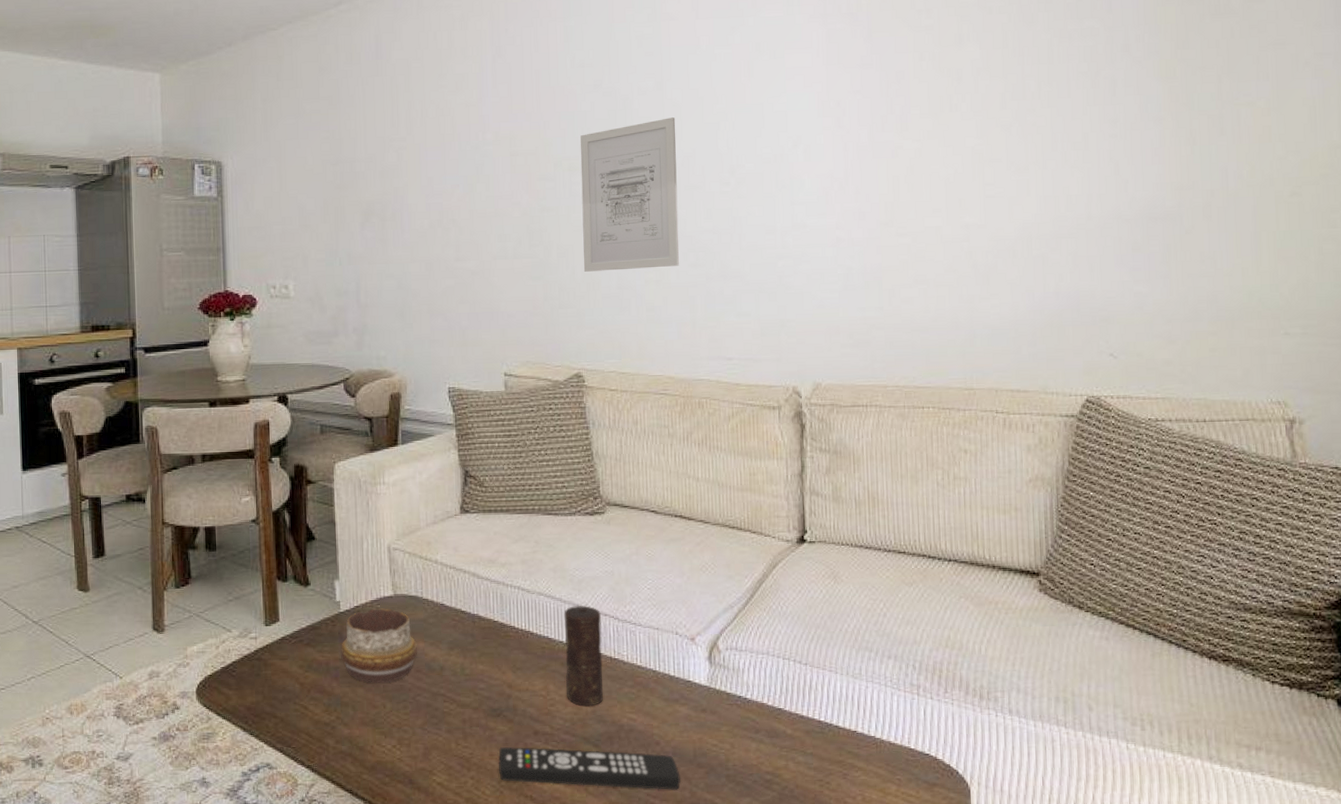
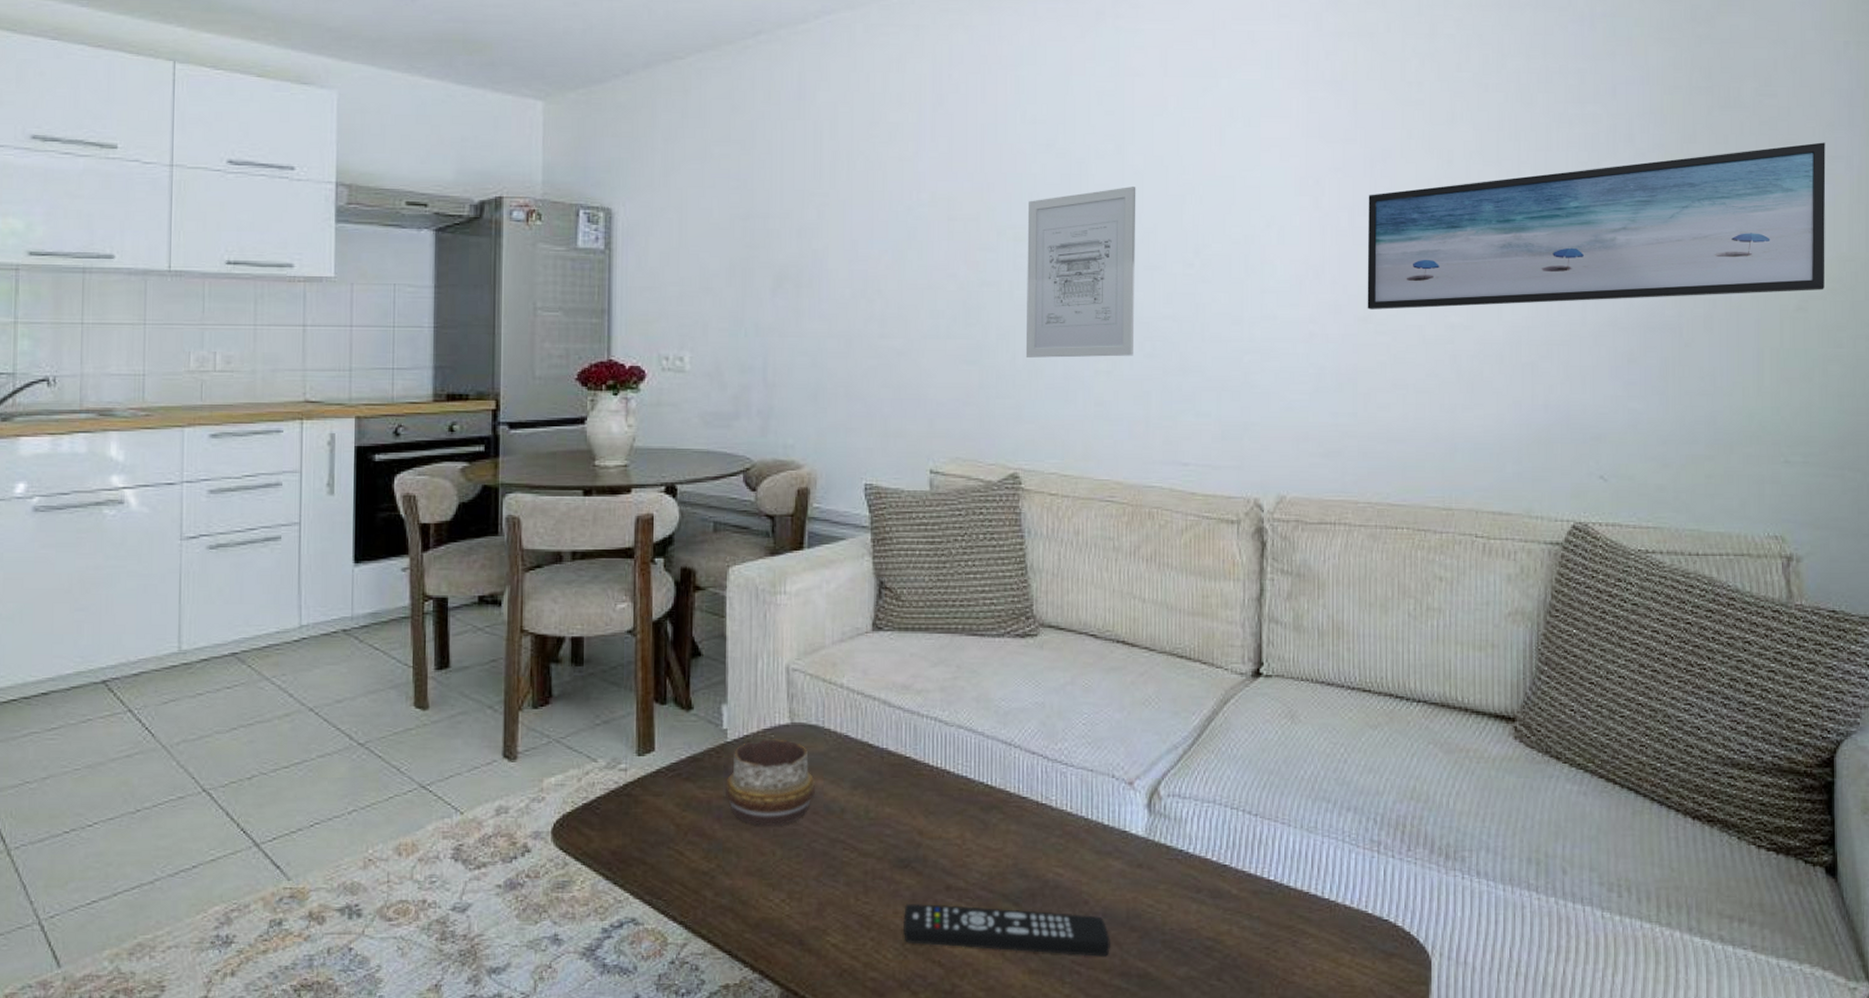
candle: present [564,605,603,707] -> none [985,740,1028,858]
wall art: none [885,41,1317,215] -> present [1367,142,1826,310]

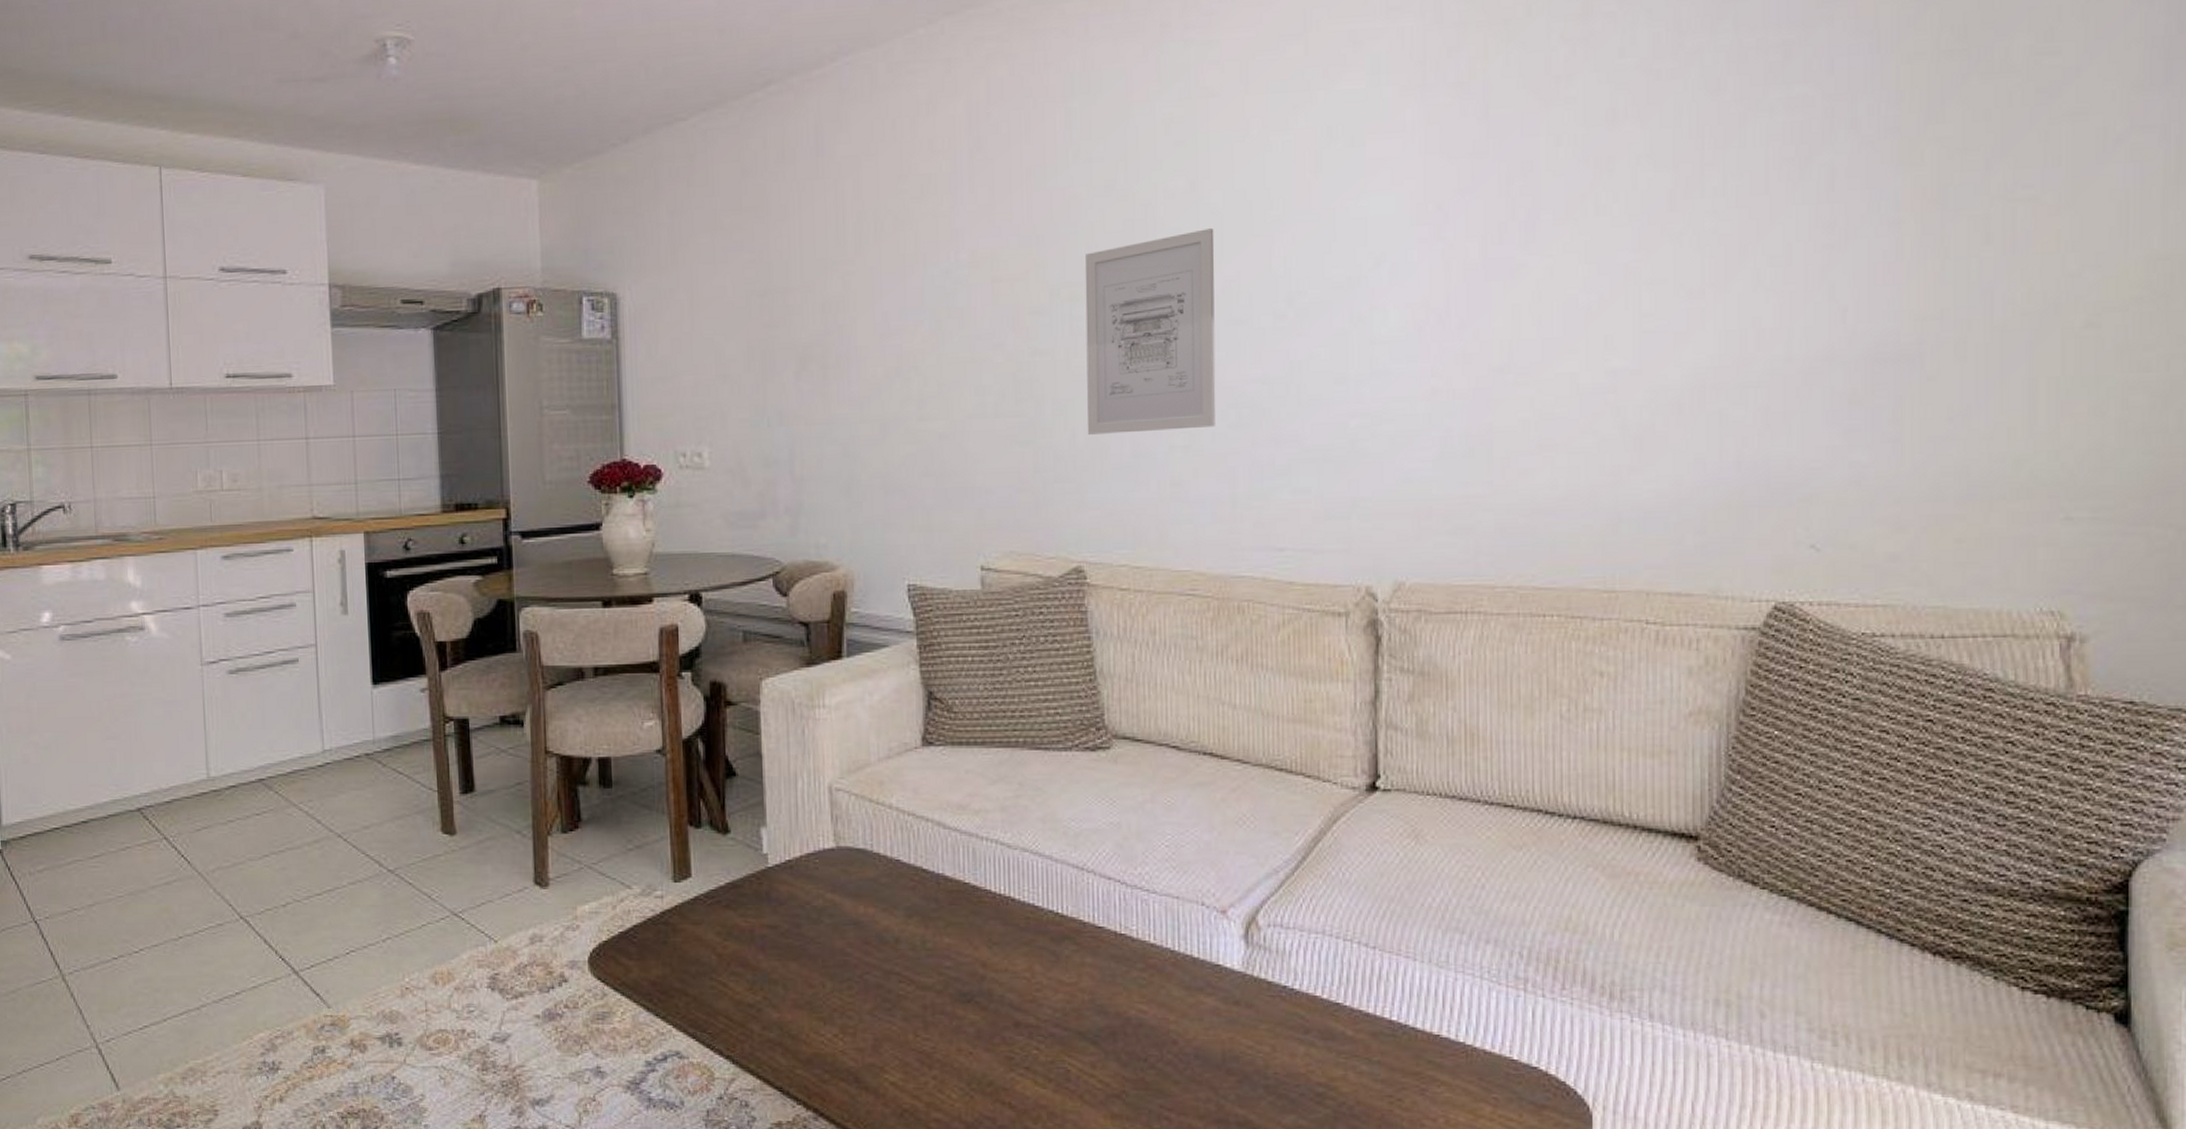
decorative bowl: present [726,739,815,826] -> none [769,864,865,956]
remote control: present [904,904,1110,957] -> none [968,1041,1204,1102]
wall art: present [1367,142,1826,310] -> none [1504,108,2130,357]

